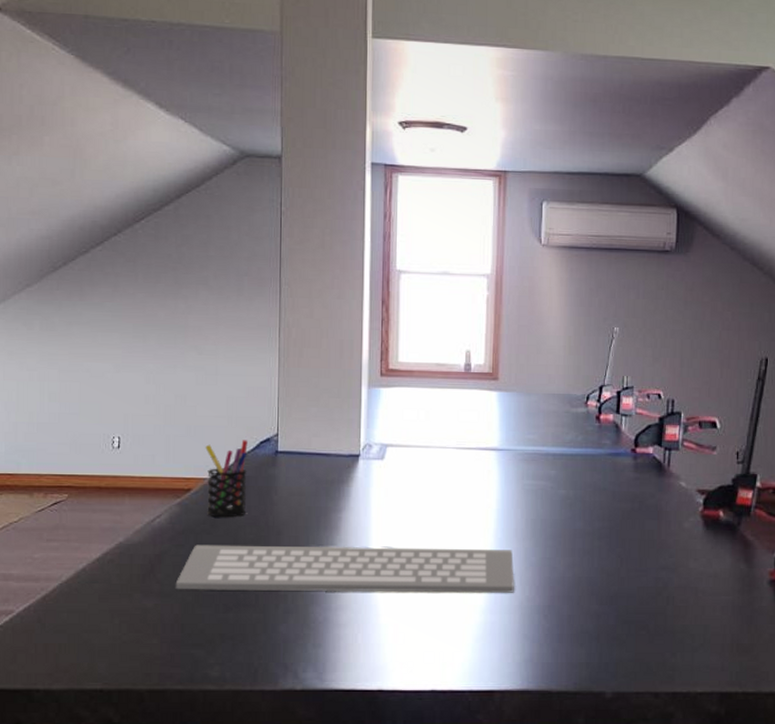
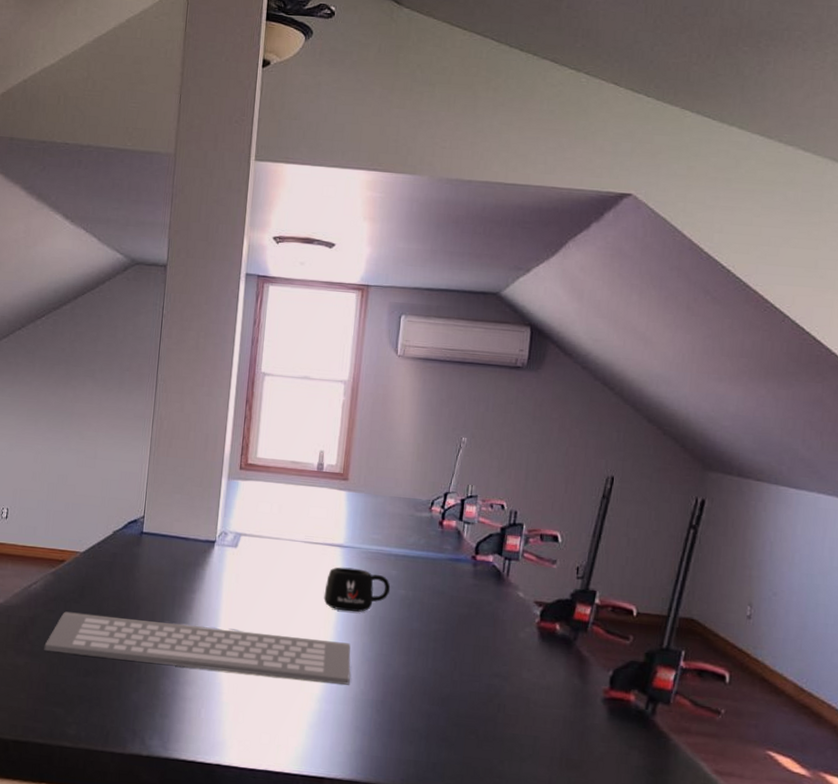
pen holder: present [205,440,248,517] -> none [76,519,117,589]
mug: none [481,471,550,517] -> present [323,567,391,612]

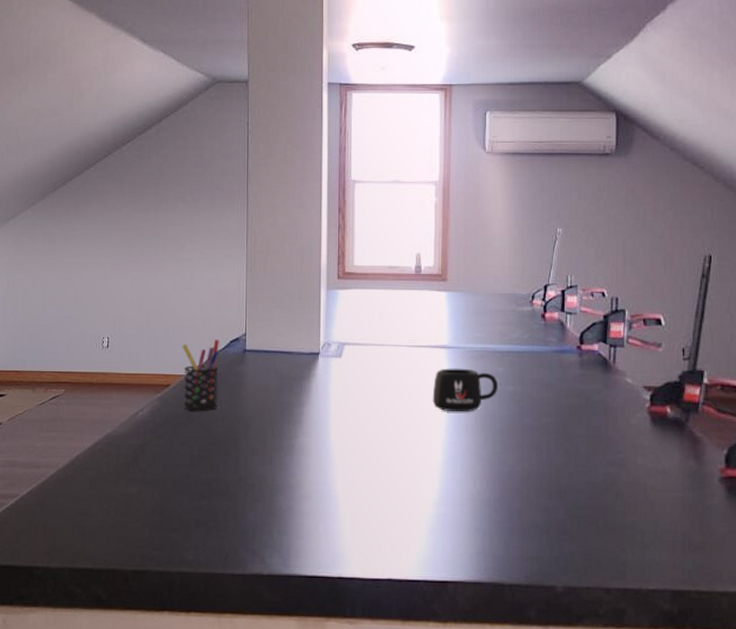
computer keyboard: present [44,611,351,685] -> none [156,436,465,486]
pen holder: none [76,519,117,589] -> present [182,339,219,410]

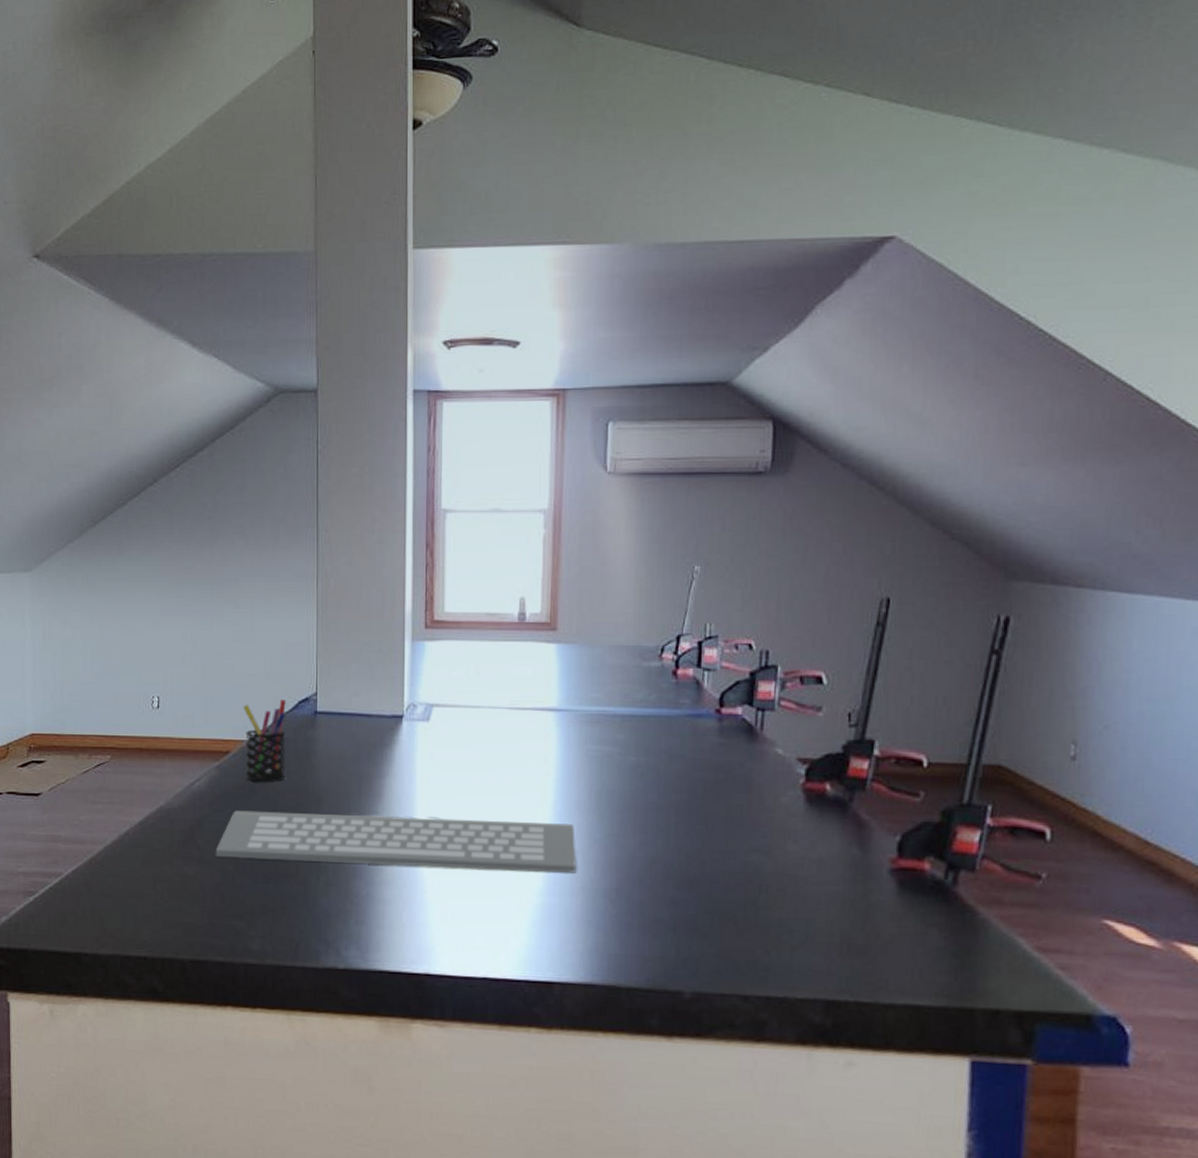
computer keyboard: none [156,436,465,486] -> present [215,810,576,873]
mug: present [432,368,499,412] -> none [537,734,618,787]

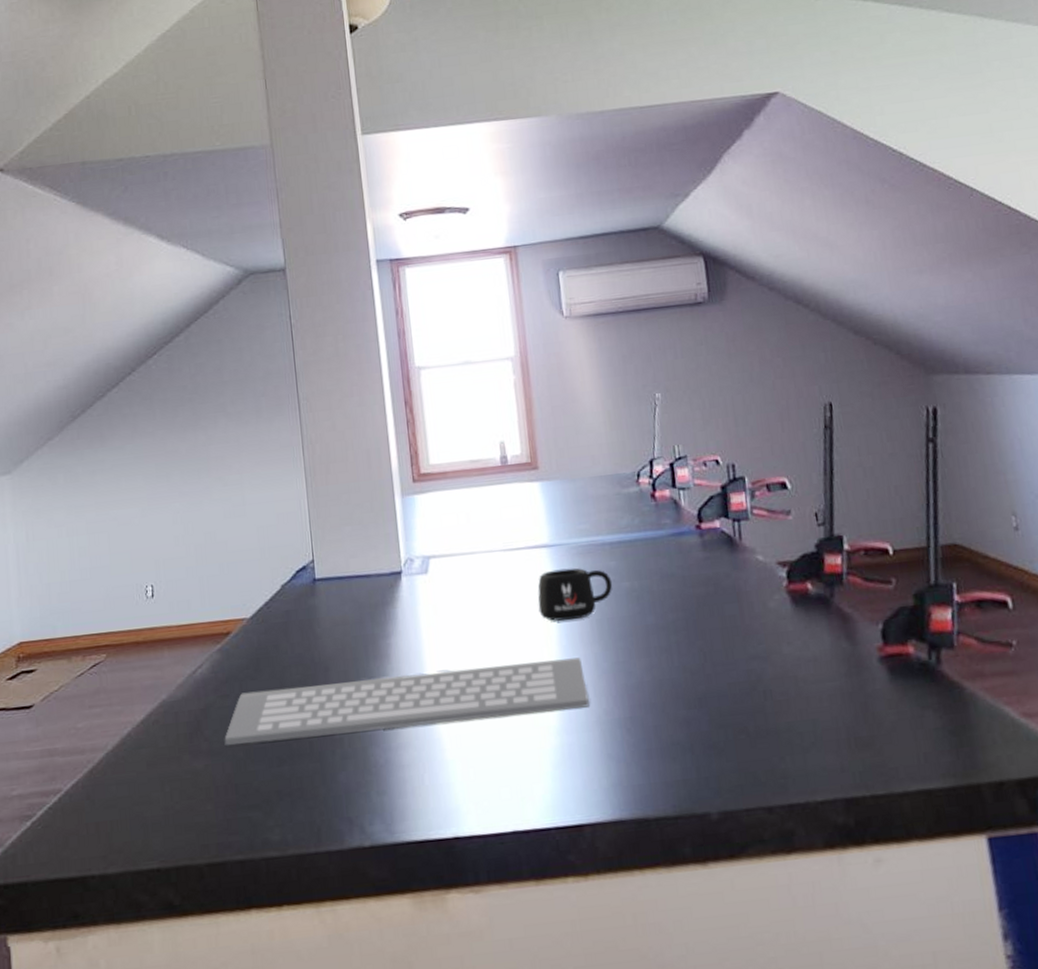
pen holder: present [243,699,286,781] -> none [240,571,290,660]
mug: none [537,734,618,787] -> present [538,568,613,621]

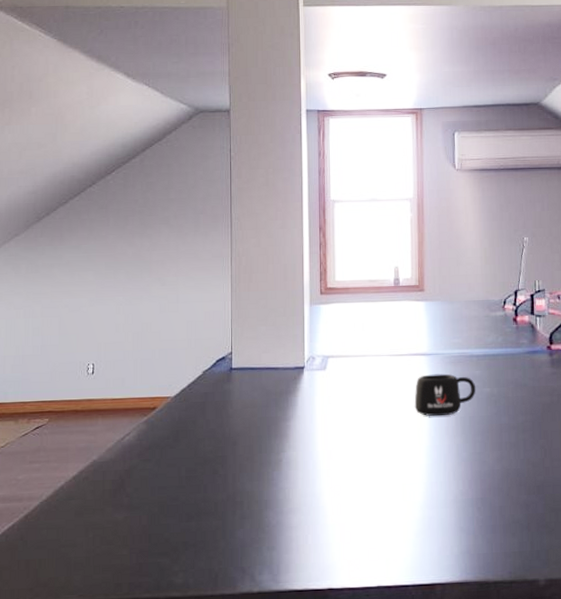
computer keyboard: present [224,657,589,745] -> none [143,447,449,501]

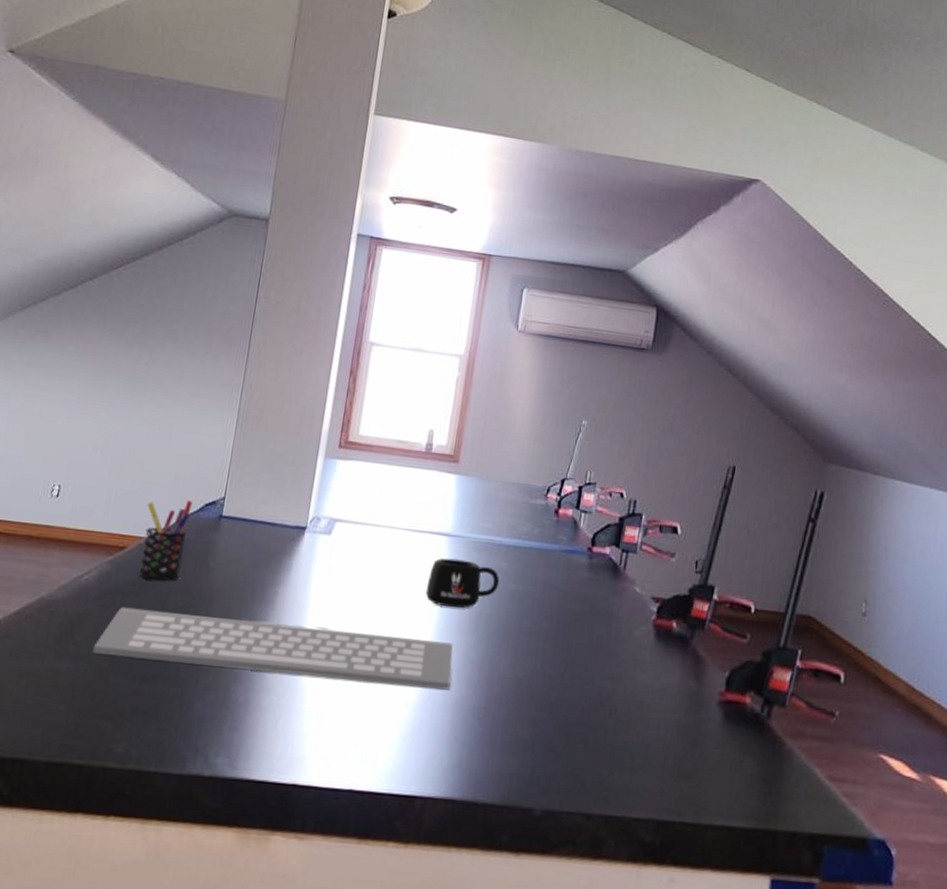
computer keyboard: none [143,447,449,501] -> present [92,607,453,690]
pen holder: none [168,359,206,431] -> present [138,500,193,581]

